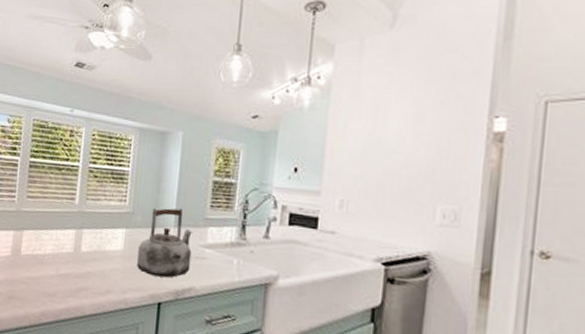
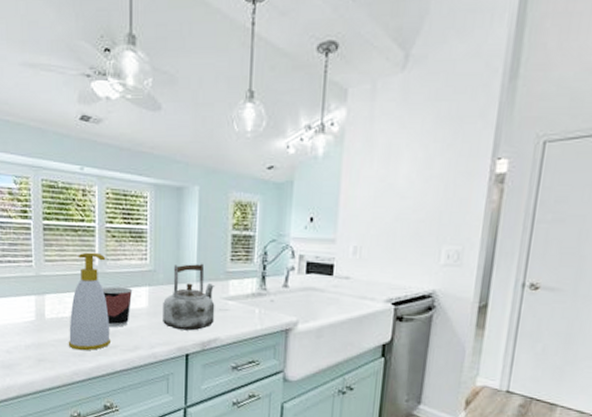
soap bottle: none [40,190,86,292] -> present [68,252,110,351]
cup: none [79,226,110,269] -> present [102,287,133,327]

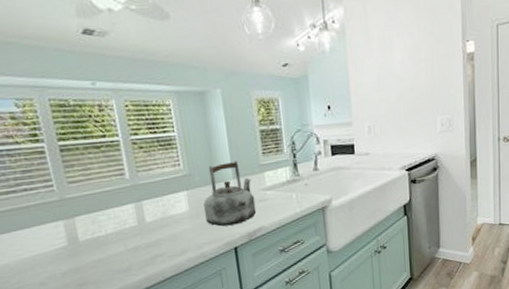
soap bottle: present [68,252,110,351] -> none [105,166,156,266]
cup: present [102,287,133,327] -> none [138,195,172,236]

